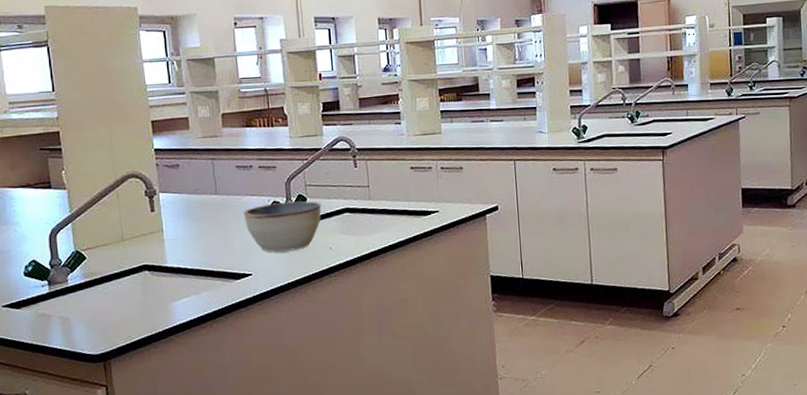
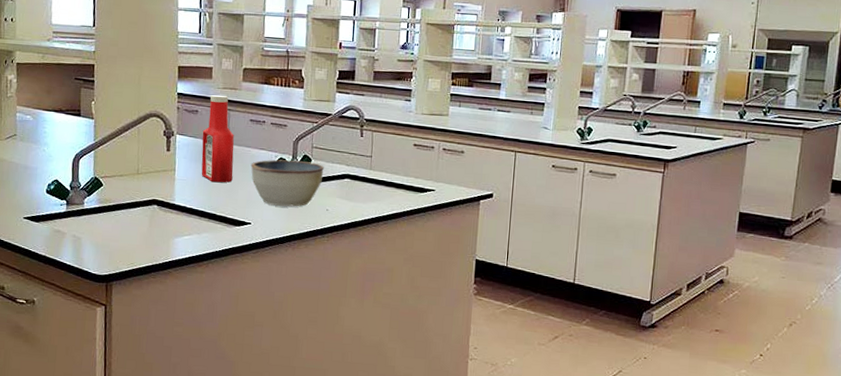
ketchup bottle: none [187,144,226,238] -> present [201,94,234,183]

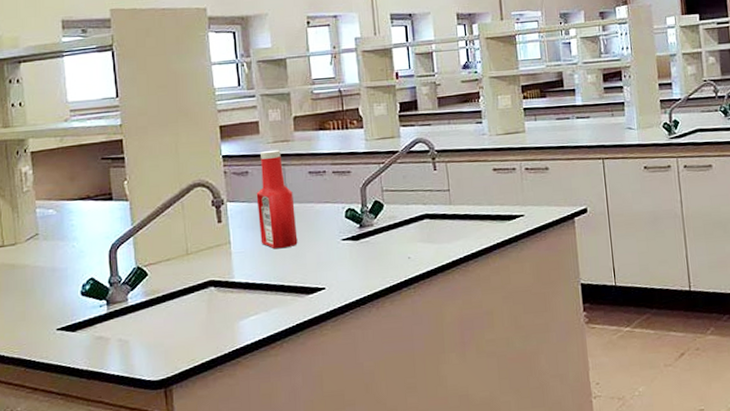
bowl: present [251,159,324,207] -> none [316,207,399,264]

